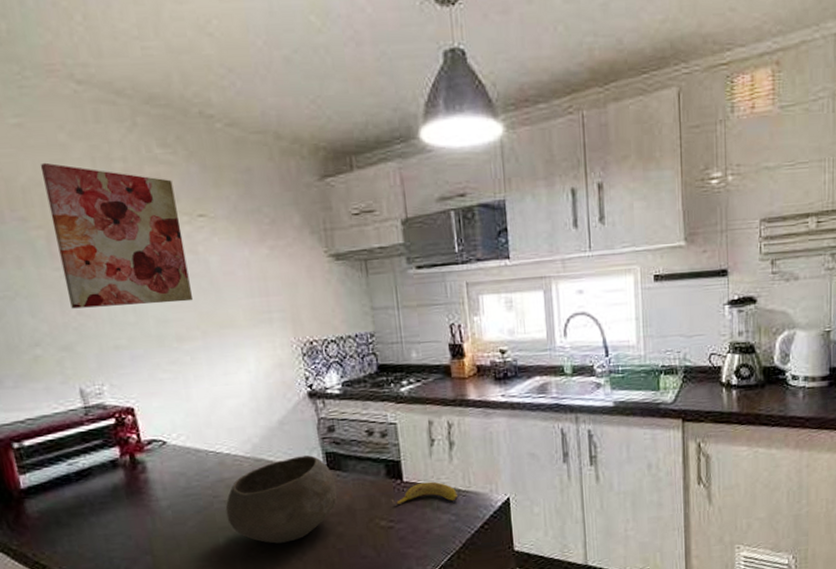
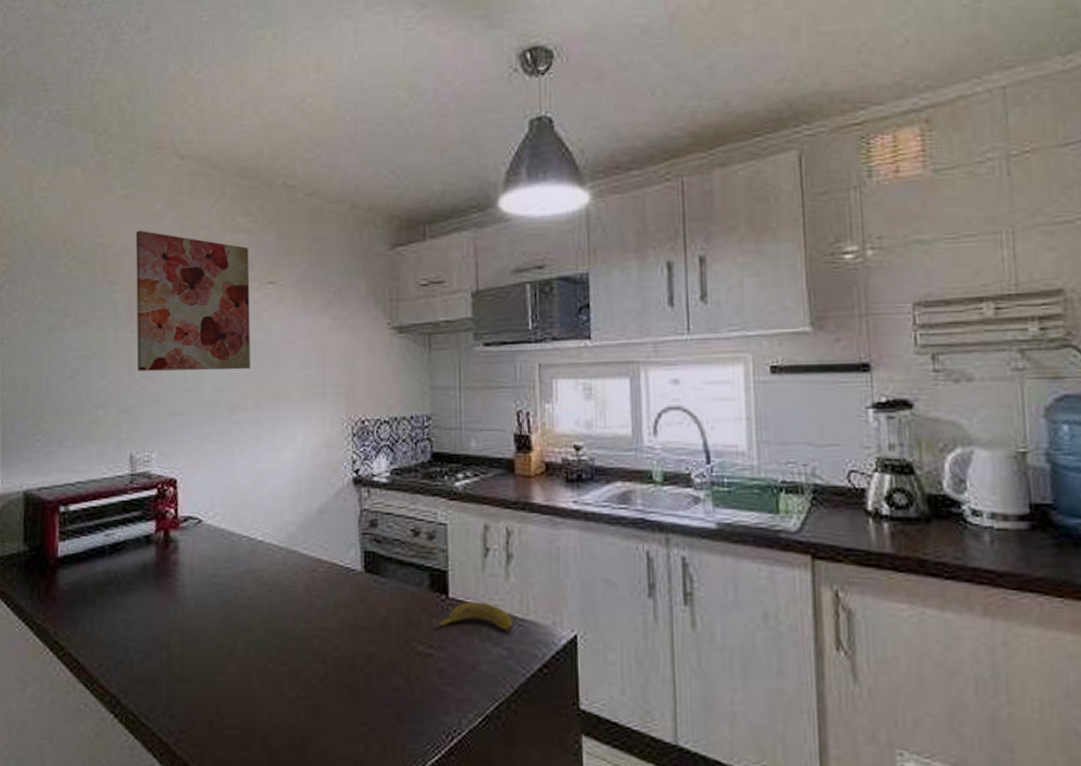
bowl: present [225,455,338,544] -> none [250,552,372,657]

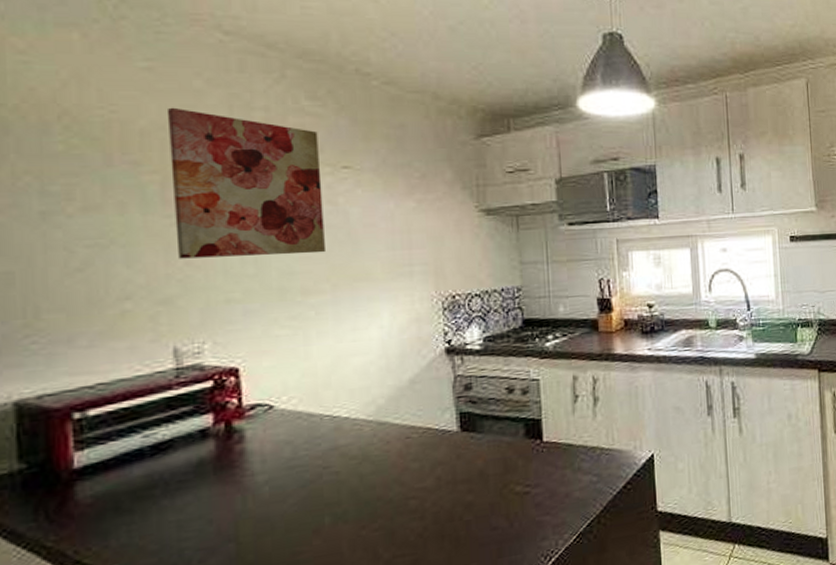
banana: present [432,601,512,631] -> none [528,440,600,468]

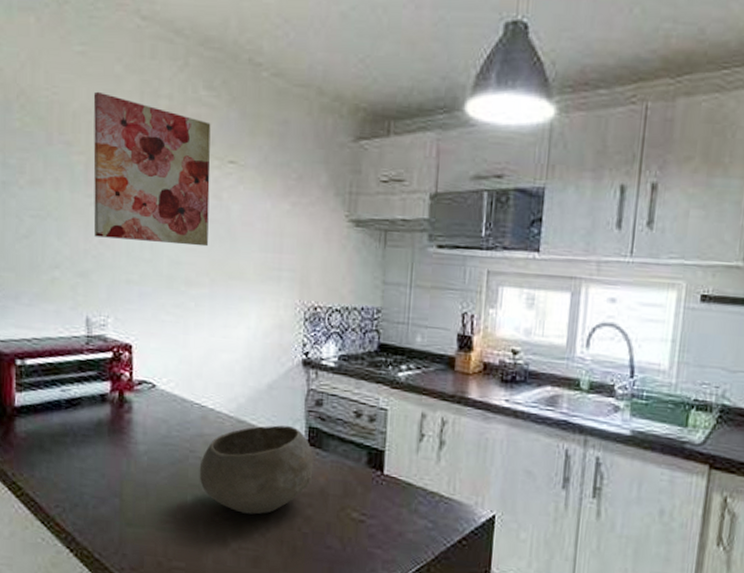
bowl: none [336,416,470,519] -> present [199,425,314,515]

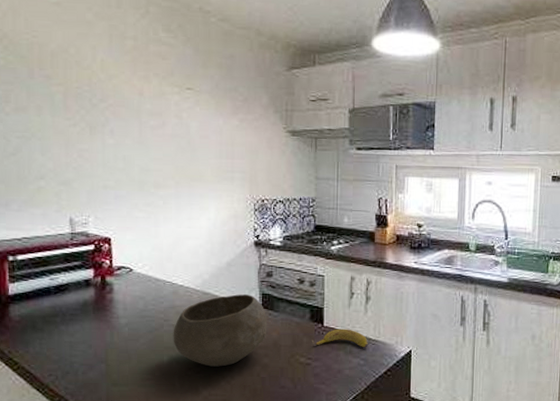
wall art: present [93,91,211,247] -> none [68,34,173,156]
banana: none [367,479,439,507] -> present [311,328,368,348]

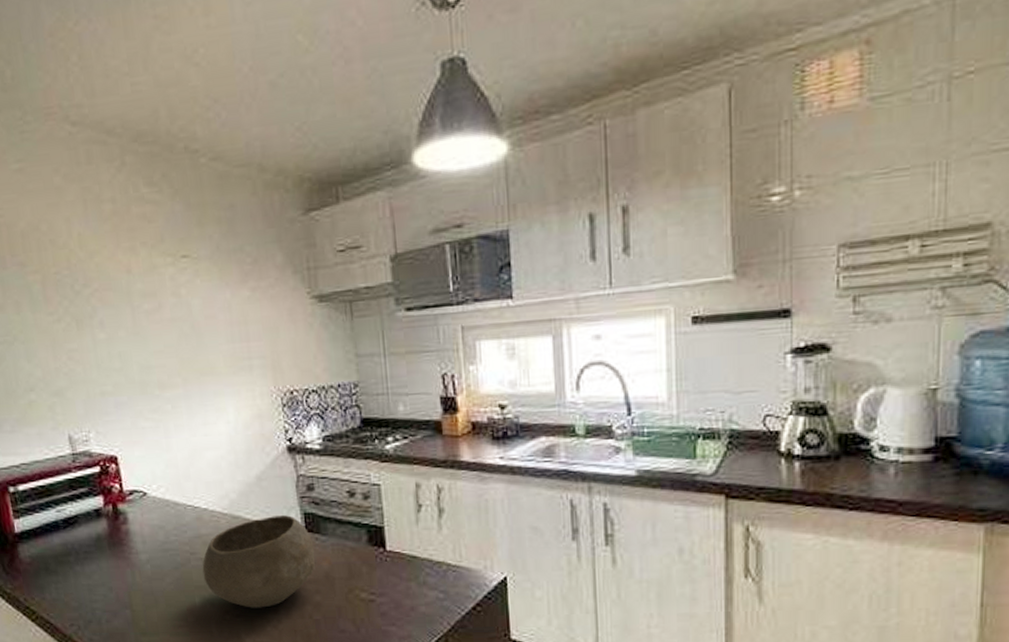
banana: present [311,328,368,348] -> none [372,552,447,577]

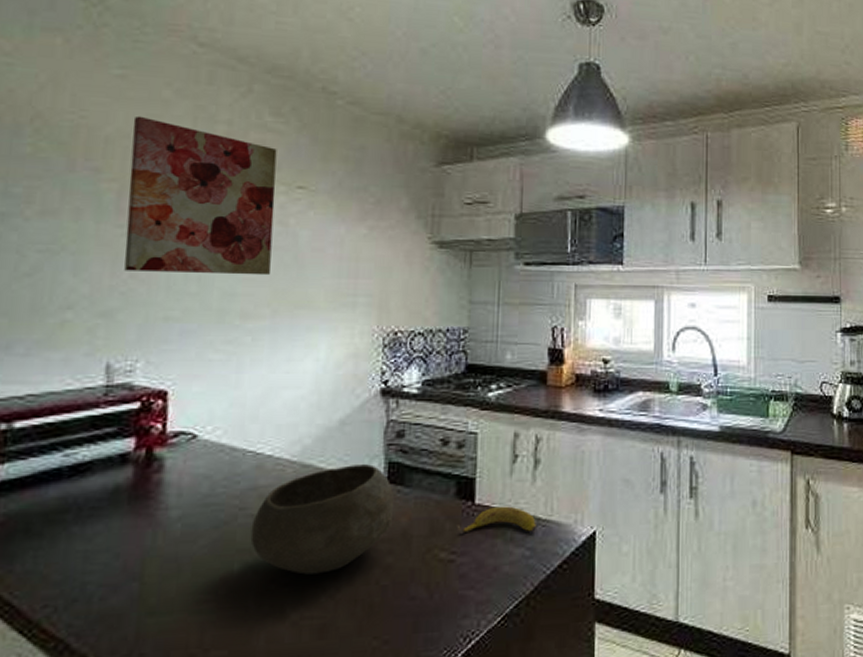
wall art: none [37,206,176,354] -> present [124,115,277,276]
banana: none [372,552,447,577] -> present [456,506,536,532]

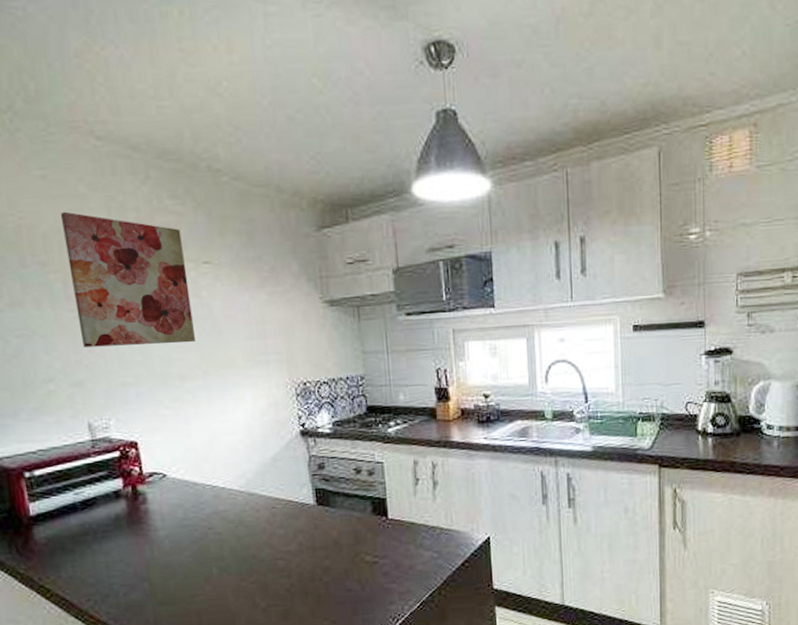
bowl: present [250,464,395,575] -> none [219,491,326,575]
banana: present [456,506,536,532] -> none [376,519,440,541]

